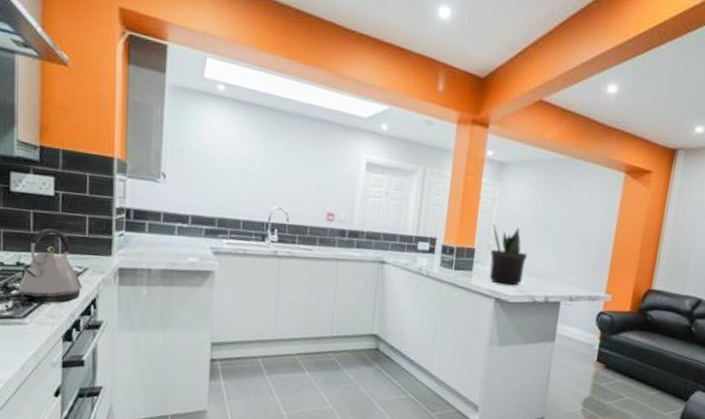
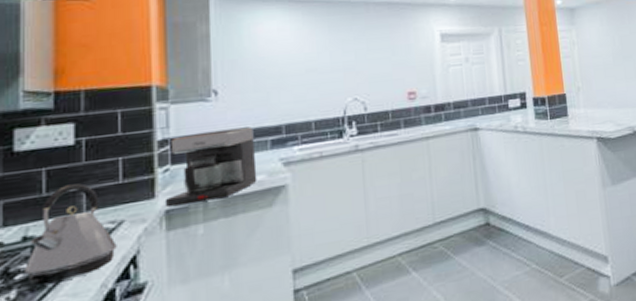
coffee maker: none [118,208,192,270] -> present [164,126,258,208]
planter: present [489,224,528,286] -> none [577,64,618,123]

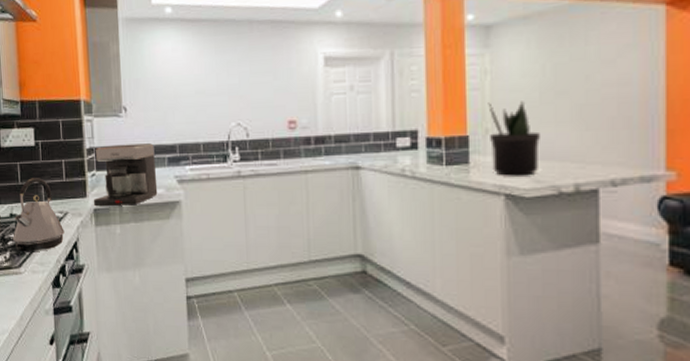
planter: none [577,64,618,123] -> present [488,101,541,176]

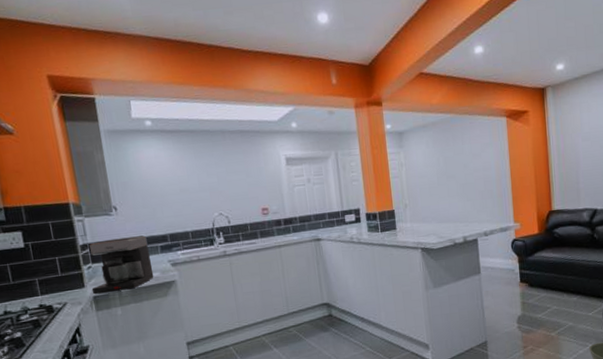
kettle: present [13,178,65,253] -> none [9,275,65,345]
planter: present [488,101,541,176] -> none [405,183,441,235]

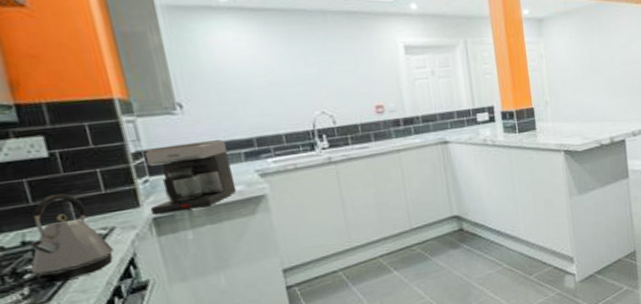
kettle: none [9,275,65,345] -> present [29,193,114,284]

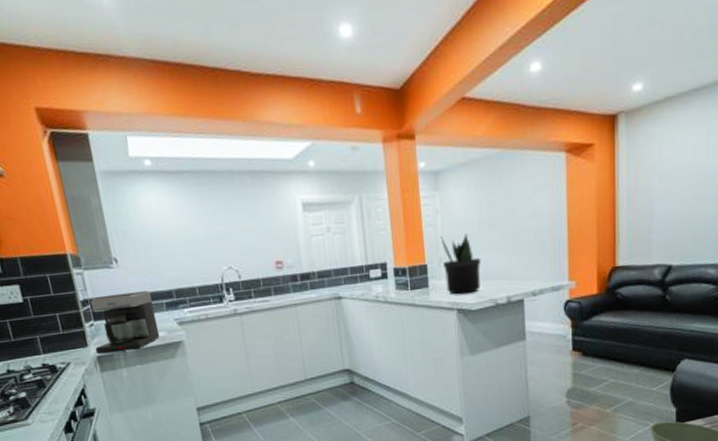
kettle: present [29,193,114,284] -> none [12,333,70,405]
planter: none [545,78,586,136] -> present [440,233,482,294]

